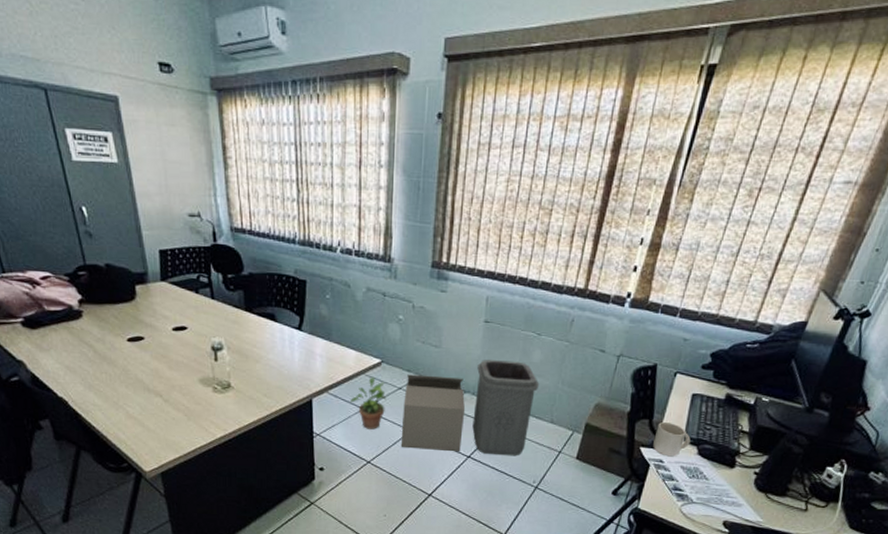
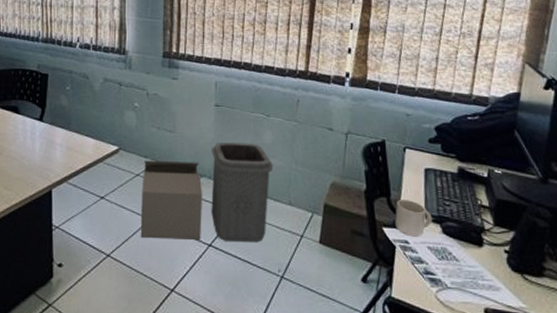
potted plant: present [349,376,387,430] -> none [88,164,125,219]

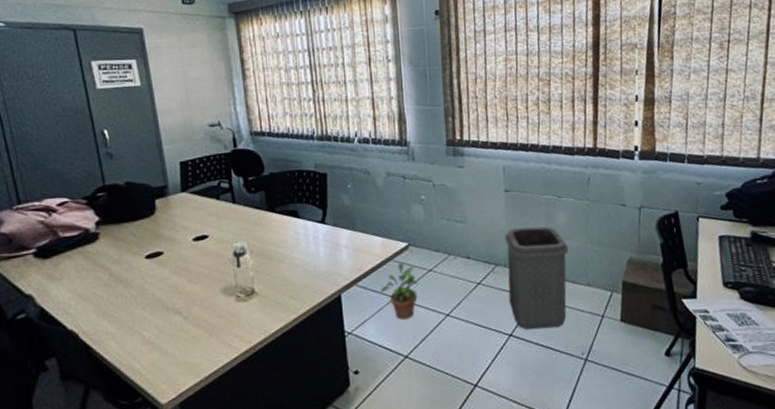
potted plant: none [88,164,125,219] -> present [379,261,418,320]
cardboard box: present [140,160,203,241] -> none [435,251,501,335]
mug: present [395,198,432,237] -> none [693,268,730,306]

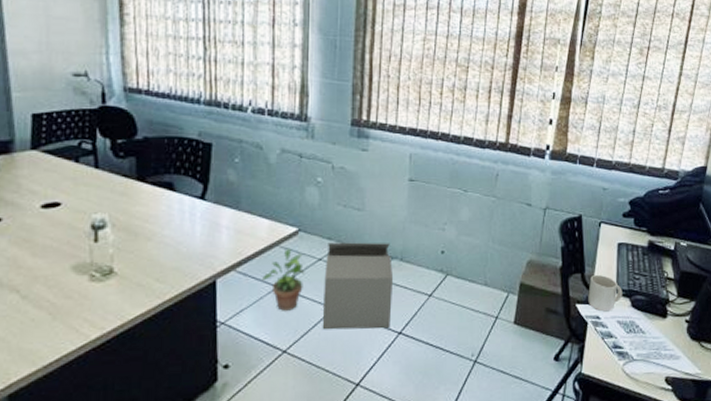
cardboard box: none [435,251,501,335] -> present [322,242,394,330]
trash bin: present [505,226,569,330] -> none [402,221,470,328]
mug: none [693,268,730,306] -> present [588,274,623,312]

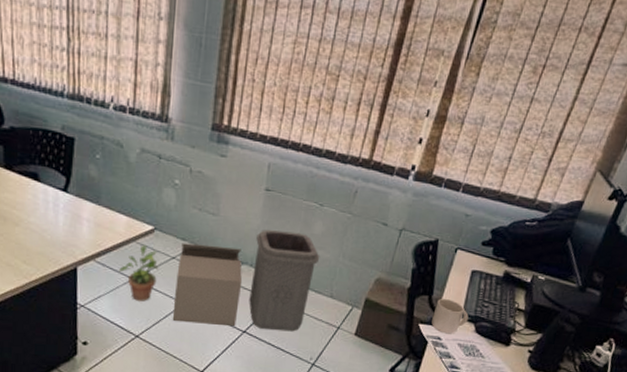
trash bin: none [402,221,470,328] -> present [249,230,320,332]

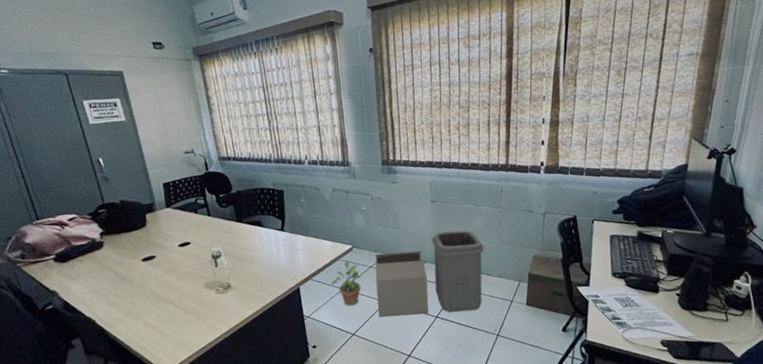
mug: present [431,298,469,334] -> none [587,262,618,292]

